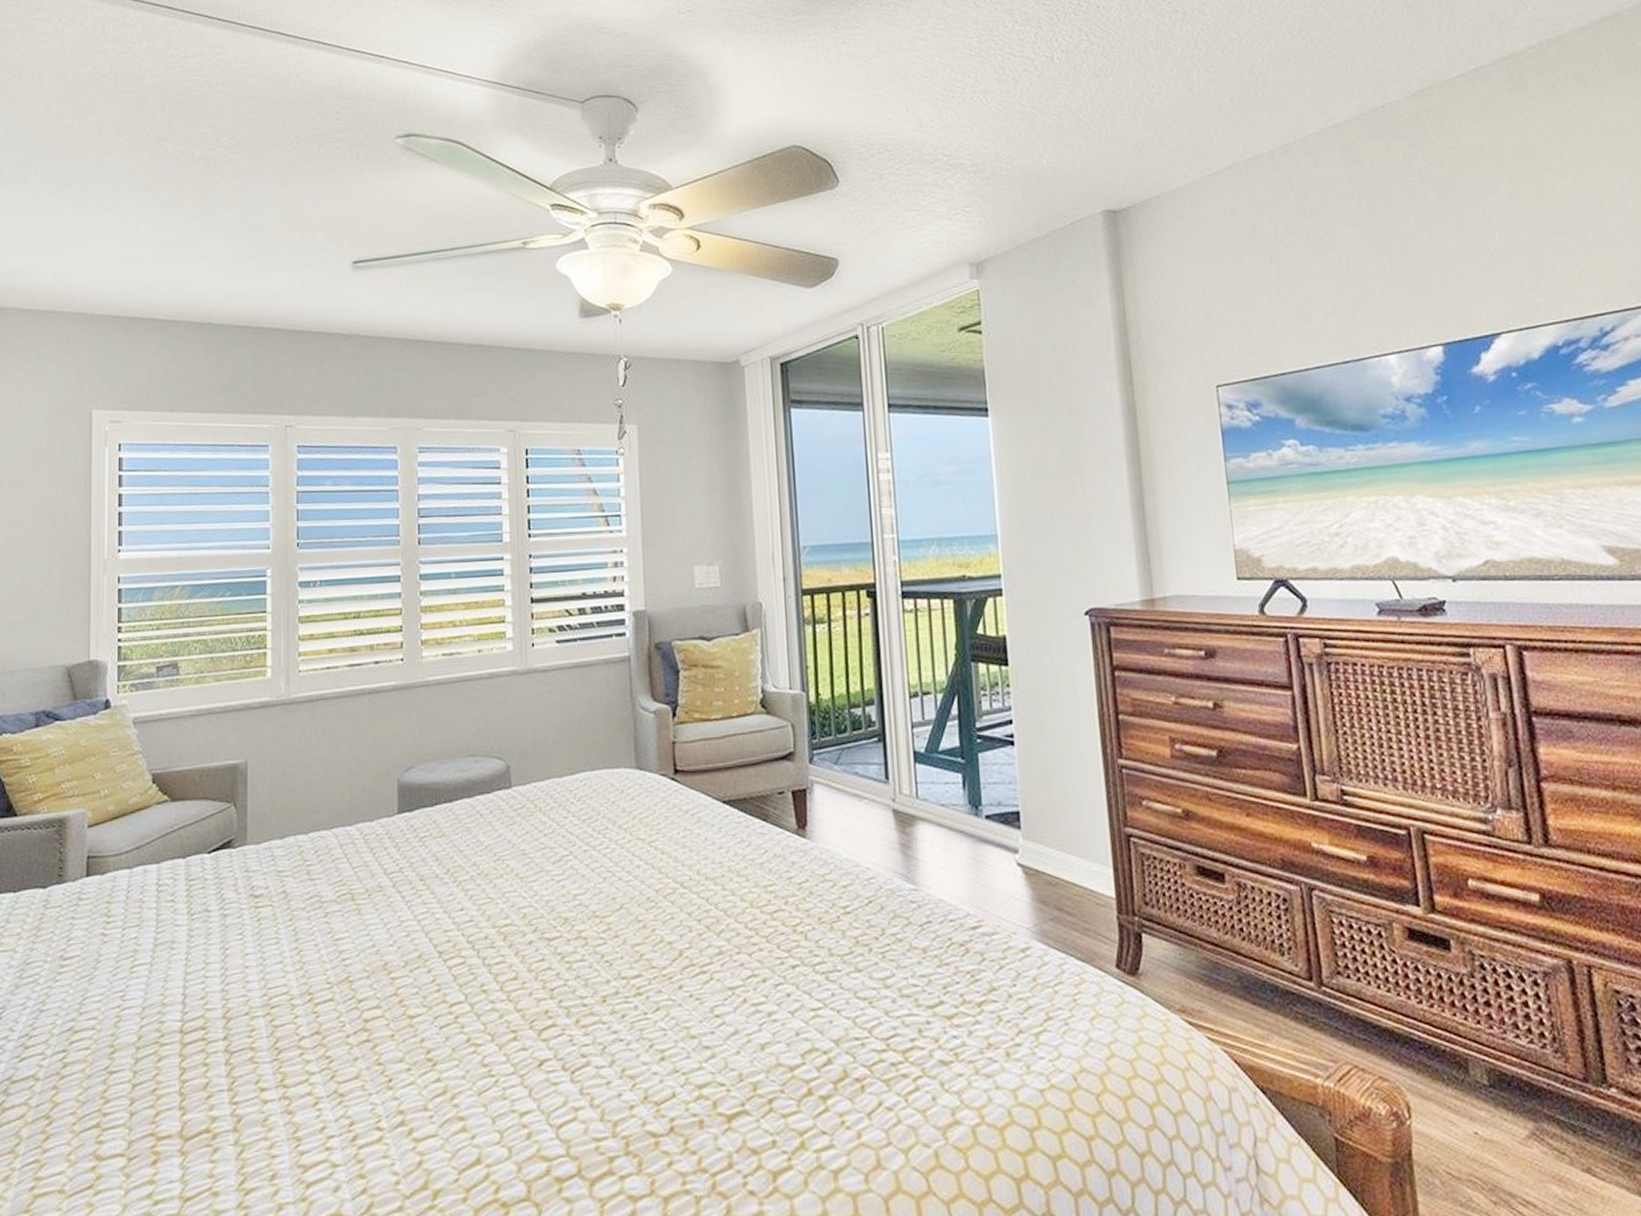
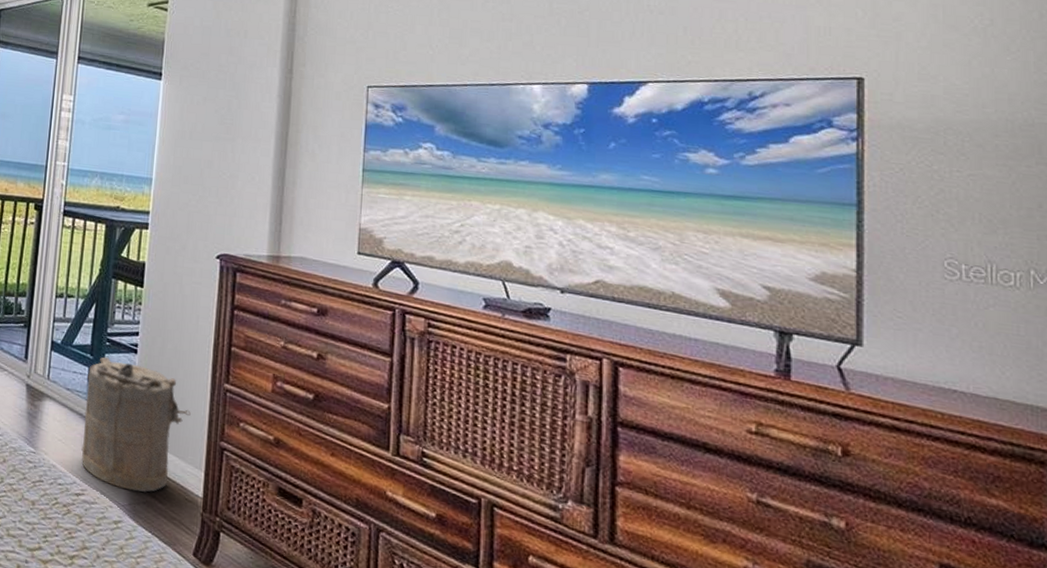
laundry hamper: none [962,757,1086,909] -> present [81,357,191,492]

